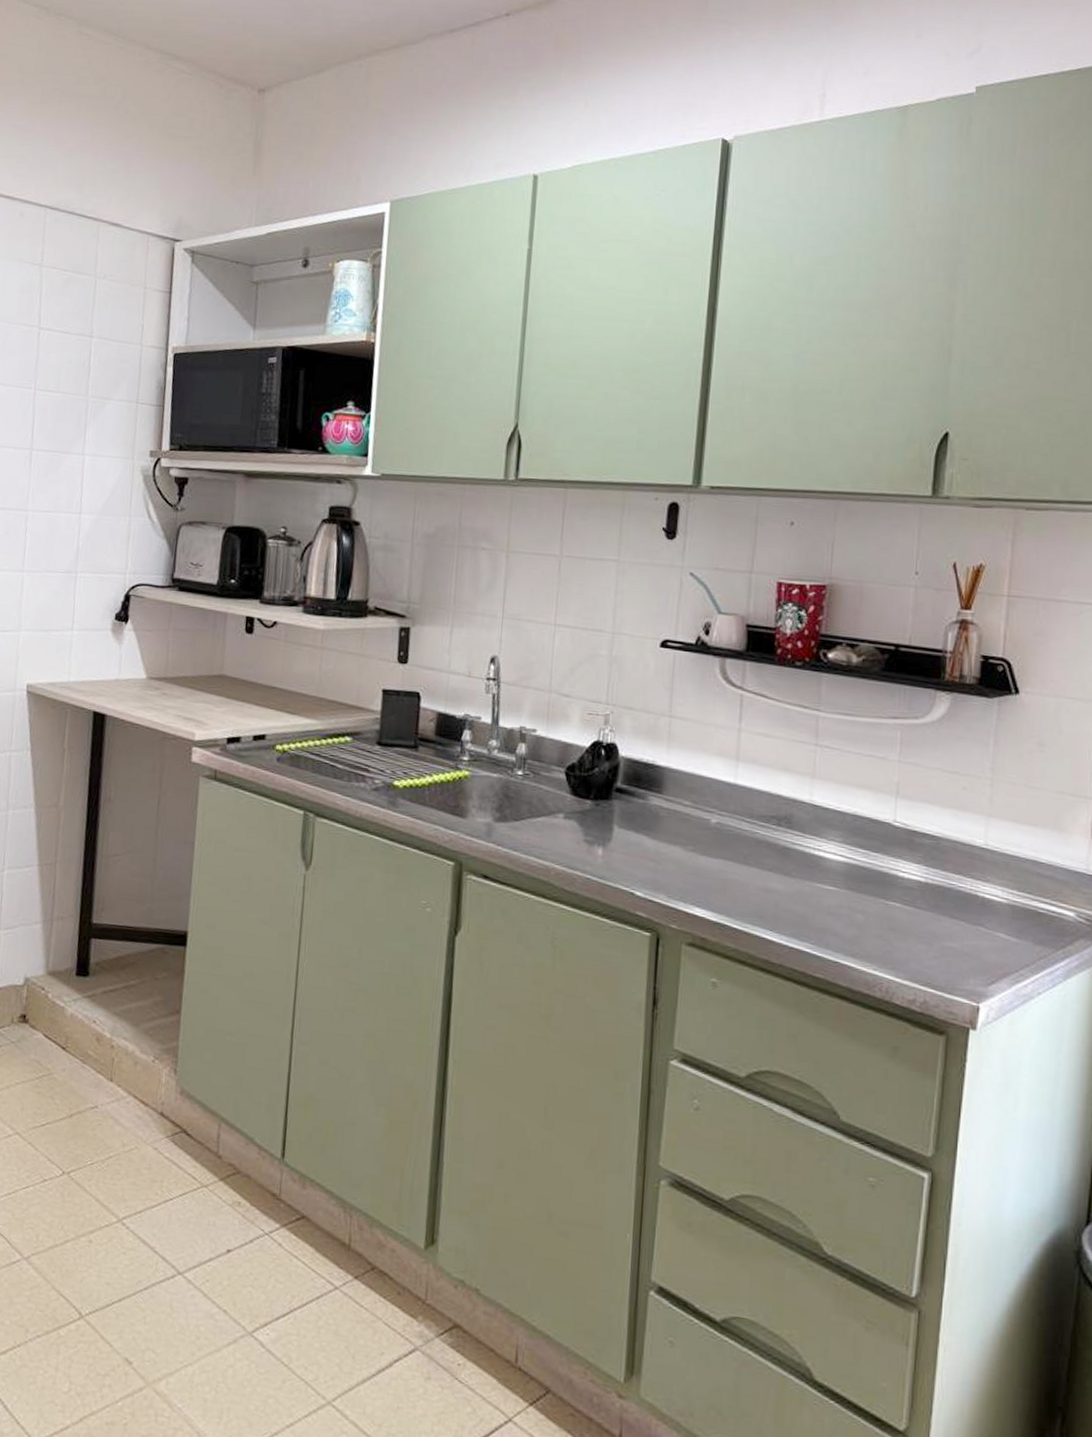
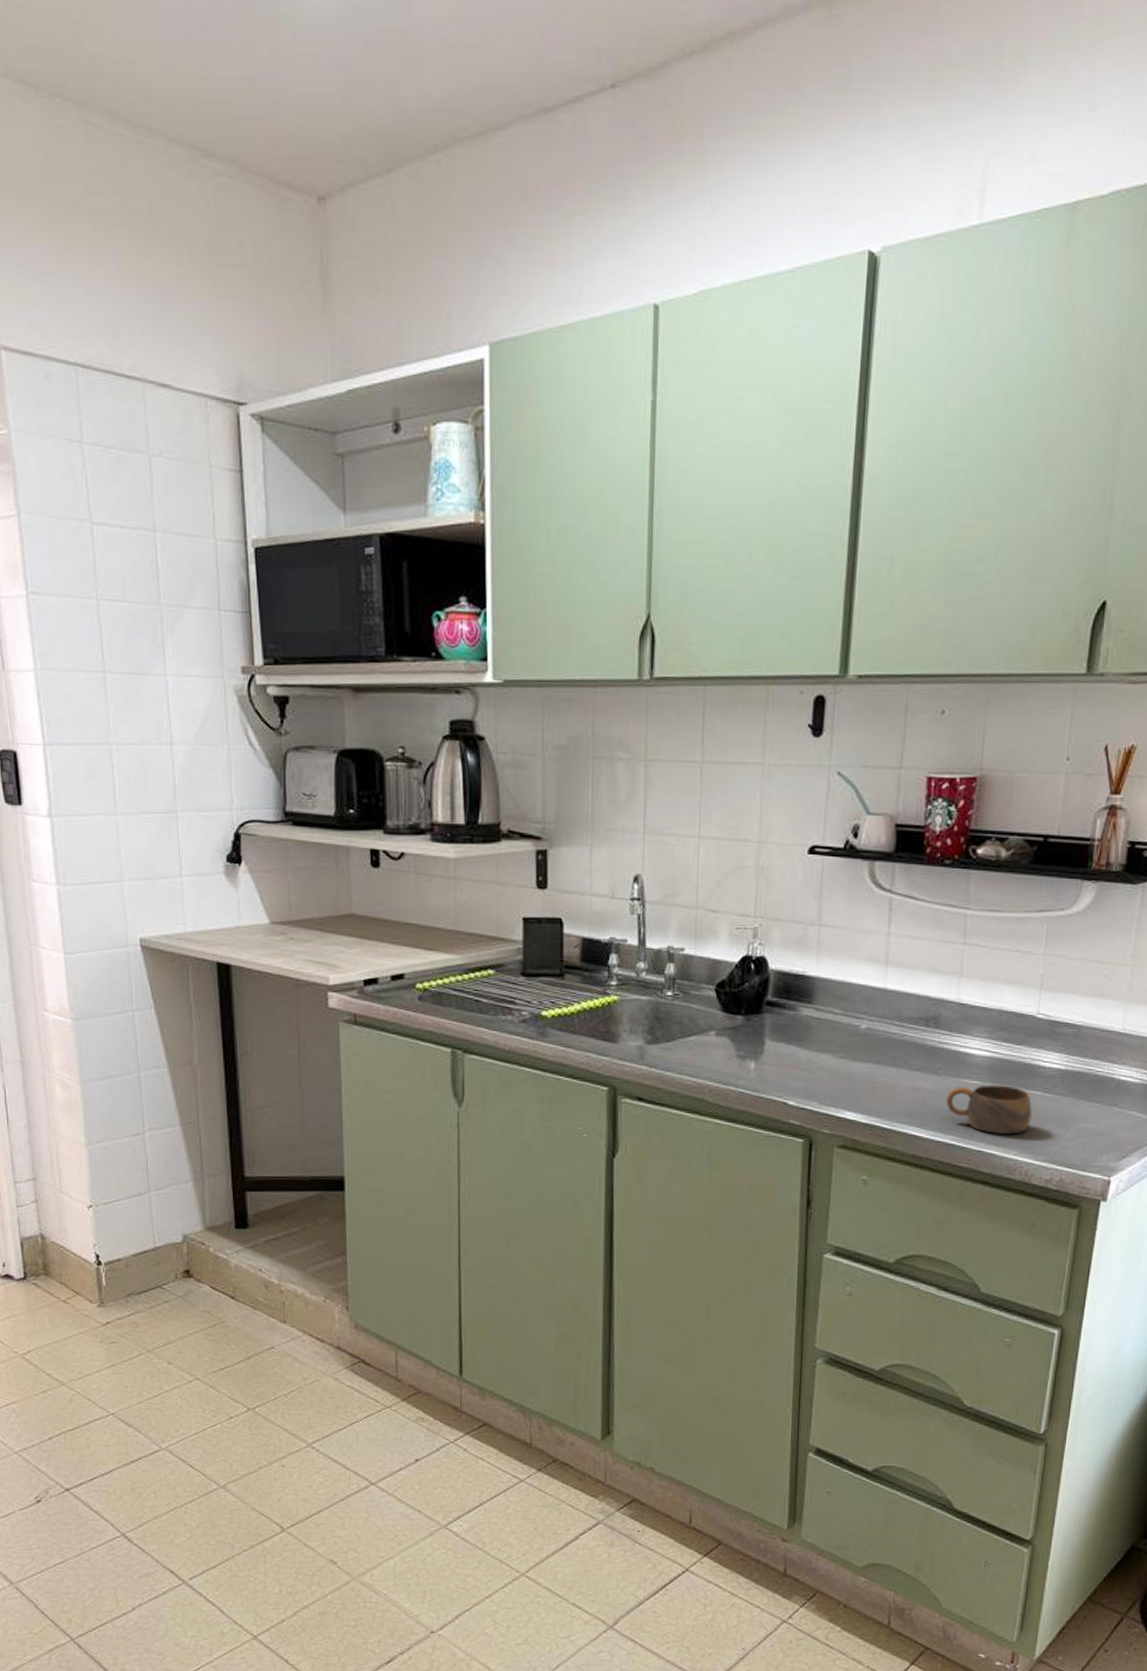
cup: none [799,891,891,947] -> present [945,1085,1032,1134]

